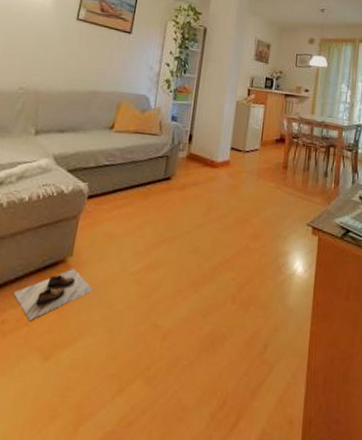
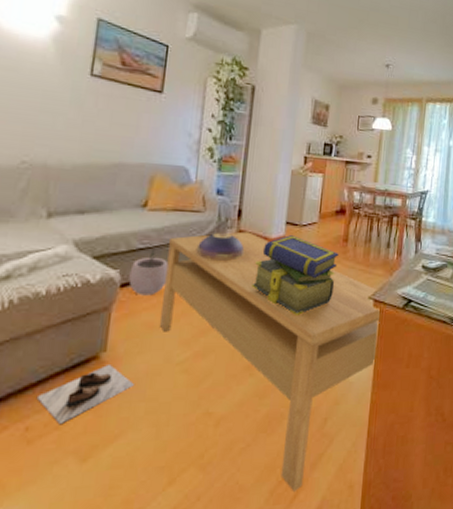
plant pot: none [94,166,129,208] -> present [128,249,169,296]
coffee table: none [117,154,319,420] -> present [159,231,380,493]
decorative bowl: none [151,154,194,181] -> present [195,232,245,262]
stack of books: none [198,160,279,238] -> present [250,235,339,316]

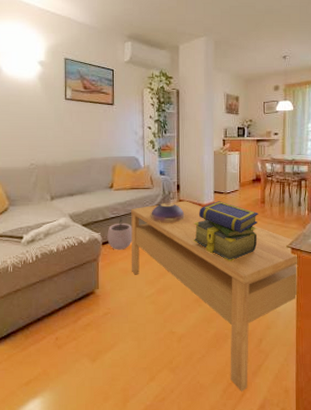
shoe: present [36,363,134,425] -> none [60,297,119,337]

